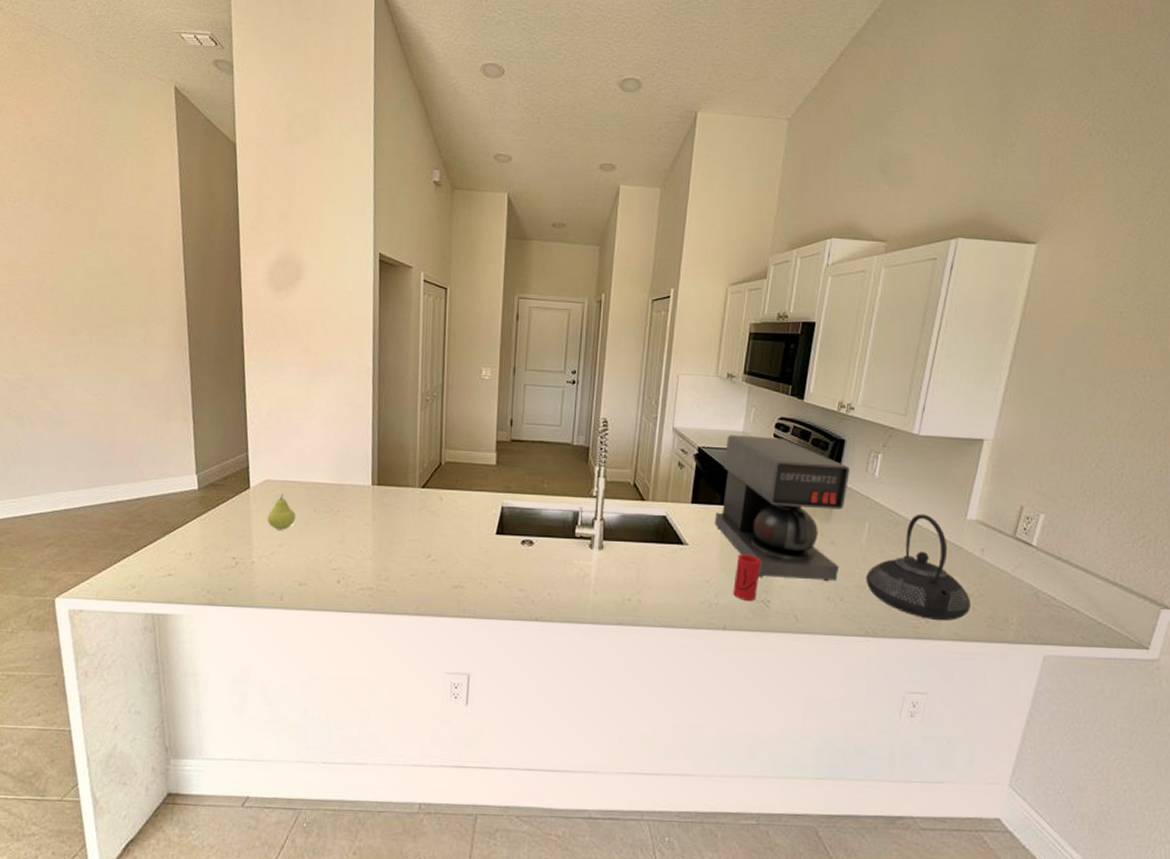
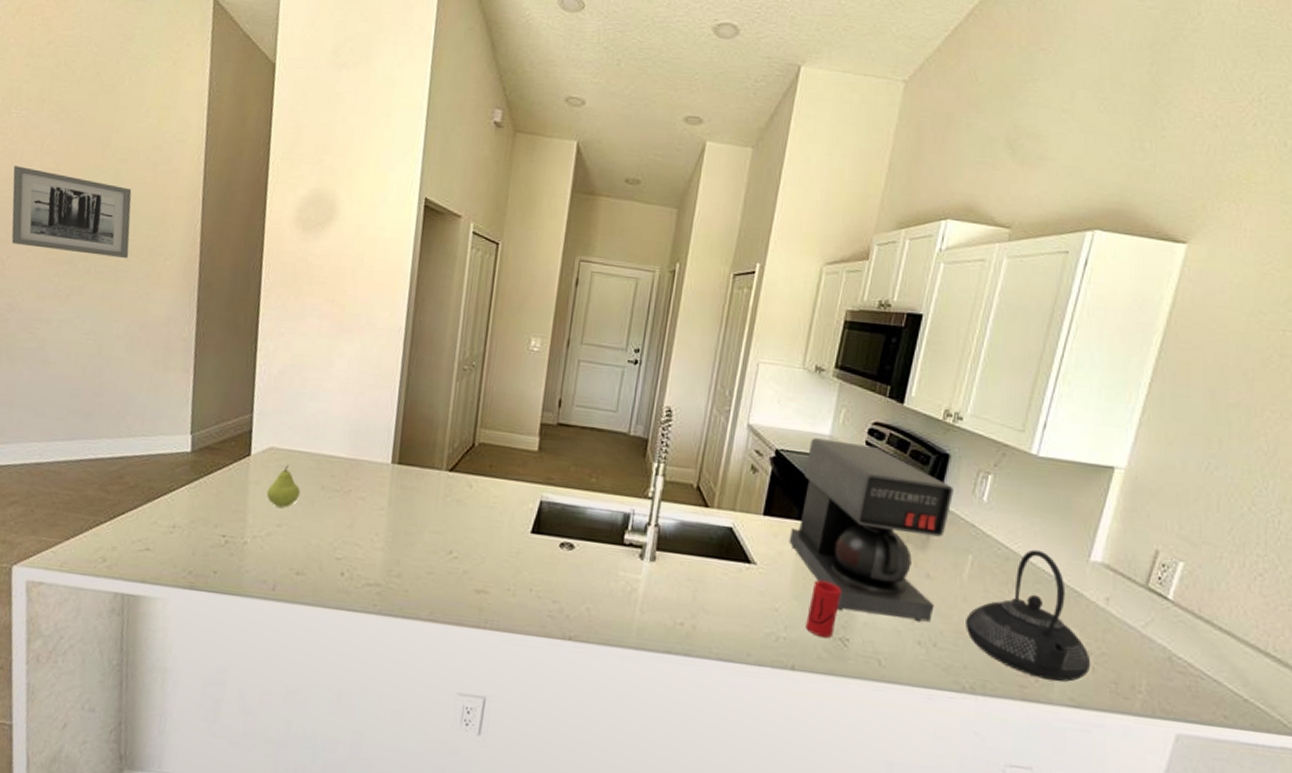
wall art: none [14,252,125,326] -> present [11,166,132,258]

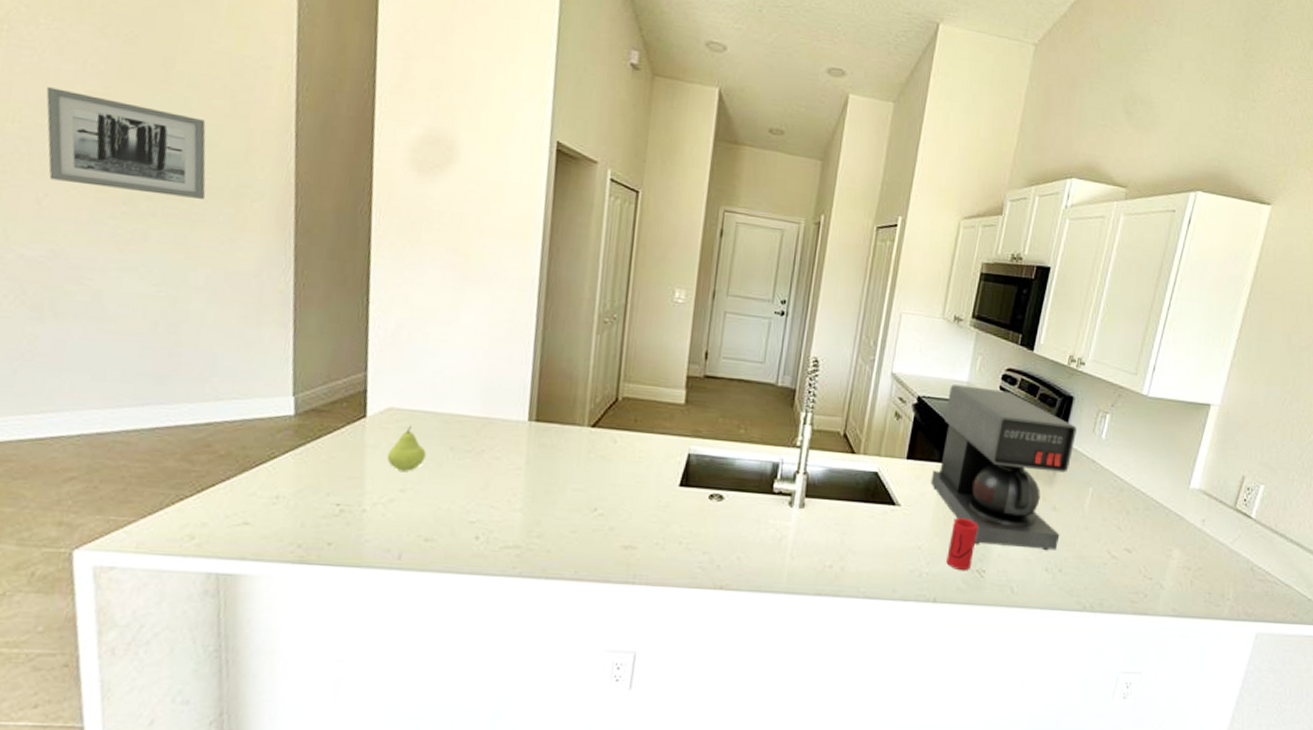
teapot: present [965,549,1091,682] -> none [1086,480,1190,596]

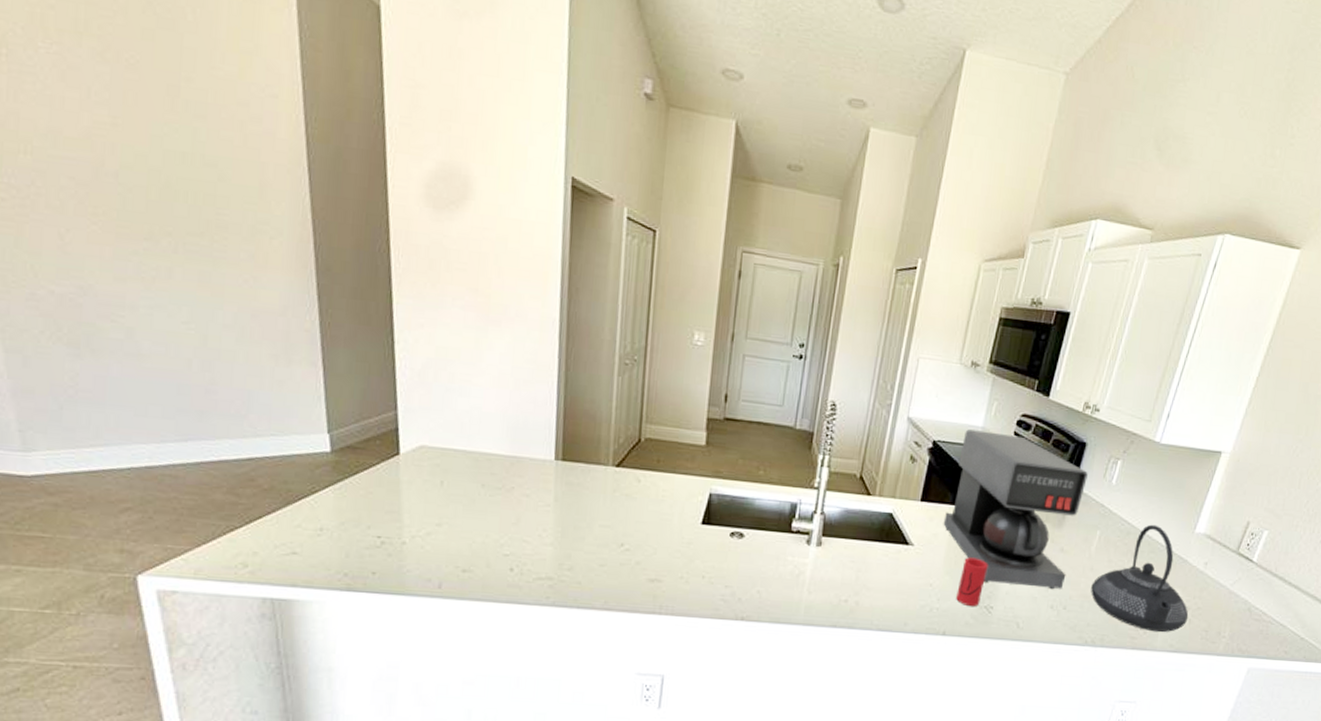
wall art: present [46,87,206,199] -> none [54,116,225,236]
fruit: present [387,425,426,471] -> none [422,462,459,507]
teapot: none [1086,480,1190,596] -> present [1091,524,1189,633]

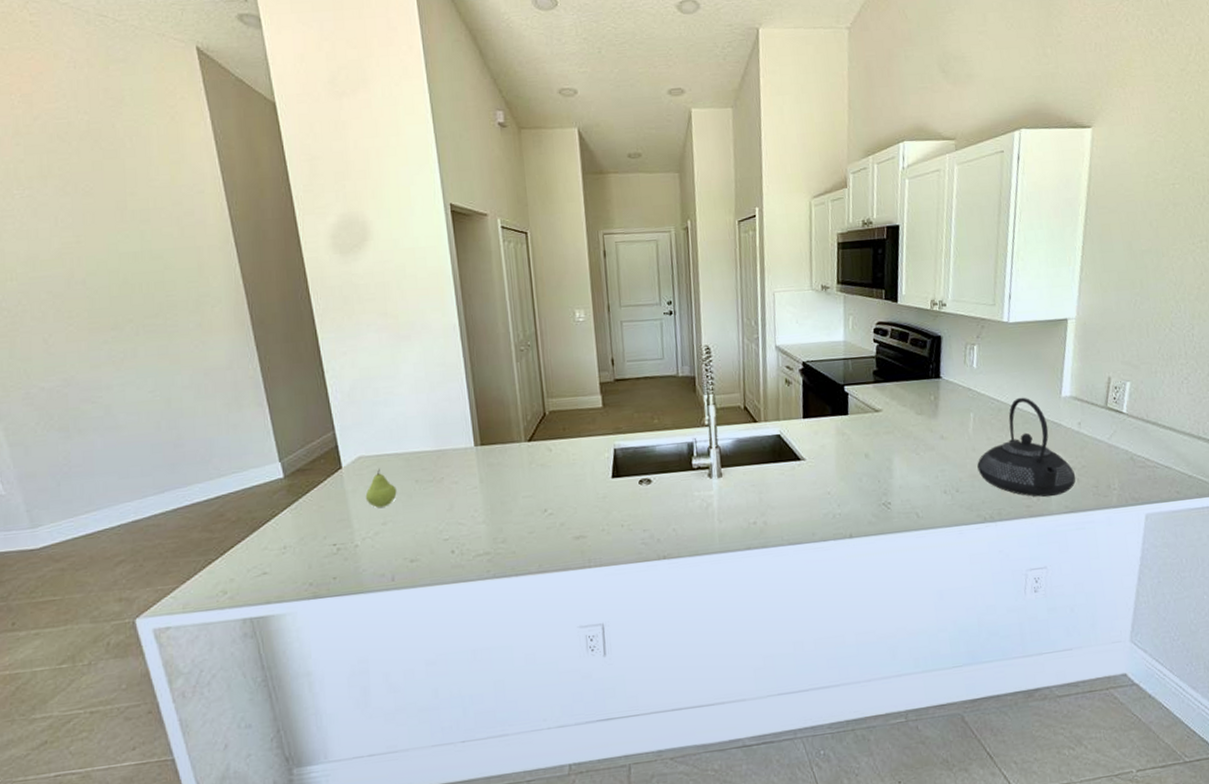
fruit: none [422,462,459,507] -> present [365,468,397,508]
coffee maker: present [943,429,1088,590] -> none [827,342,952,481]
cup: present [956,557,988,606] -> none [854,460,878,506]

